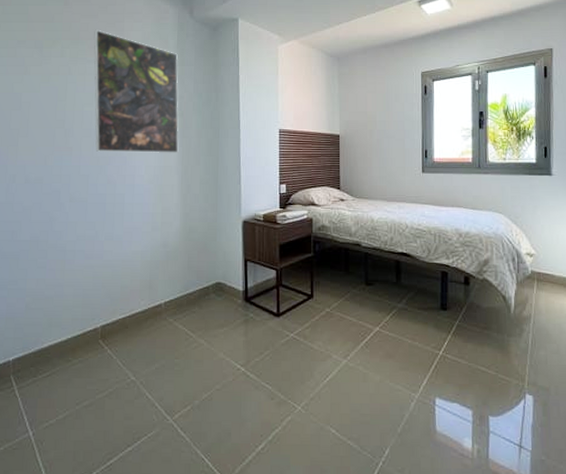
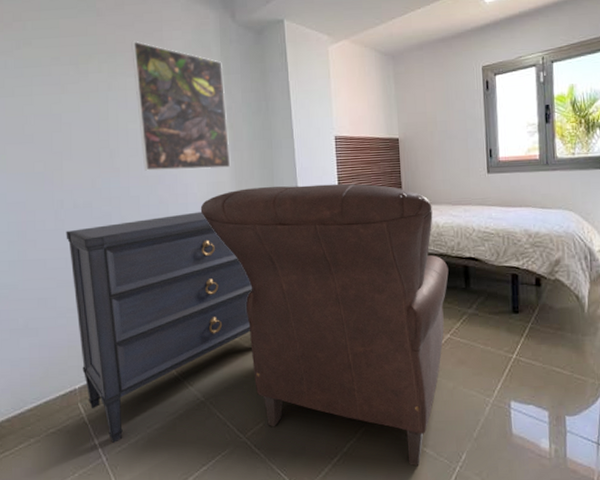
dresser: none [14,193,191,418] -> present [66,211,253,443]
chair: none [146,173,381,460] -> present [200,183,449,467]

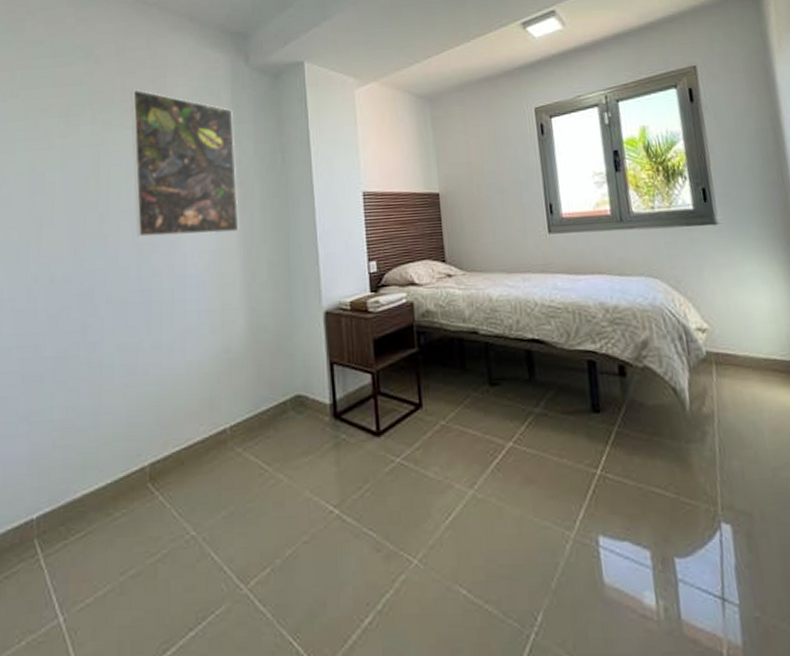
dresser: present [66,211,253,443] -> none [38,285,262,596]
chair: present [200,183,449,467] -> none [200,248,507,633]

